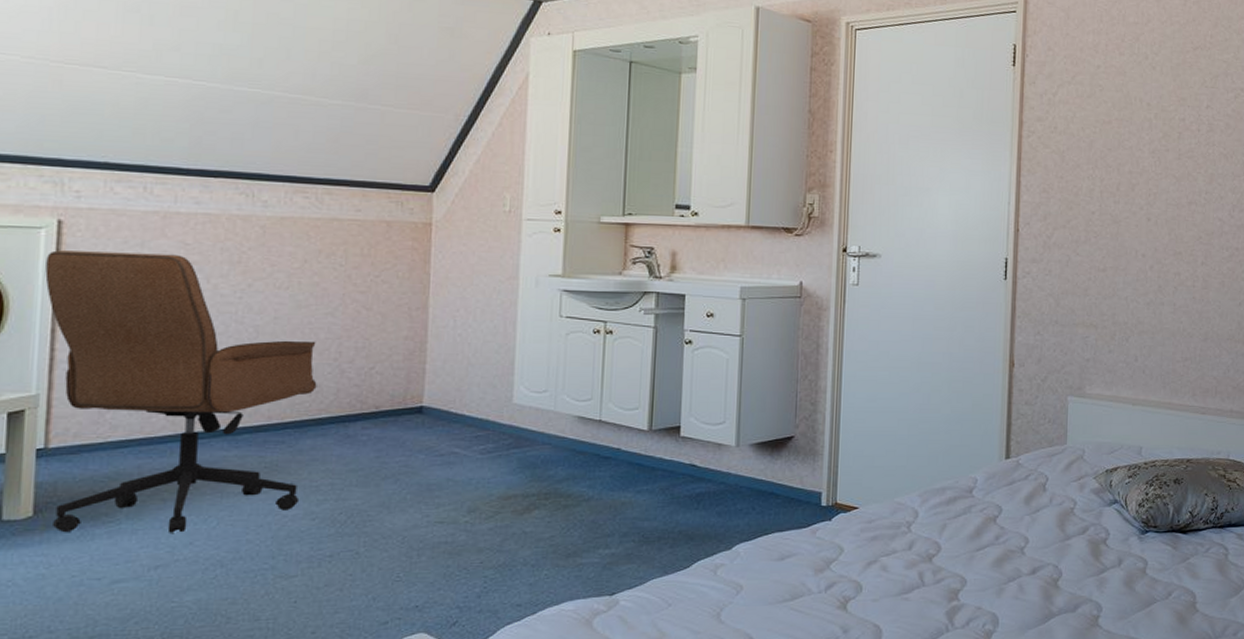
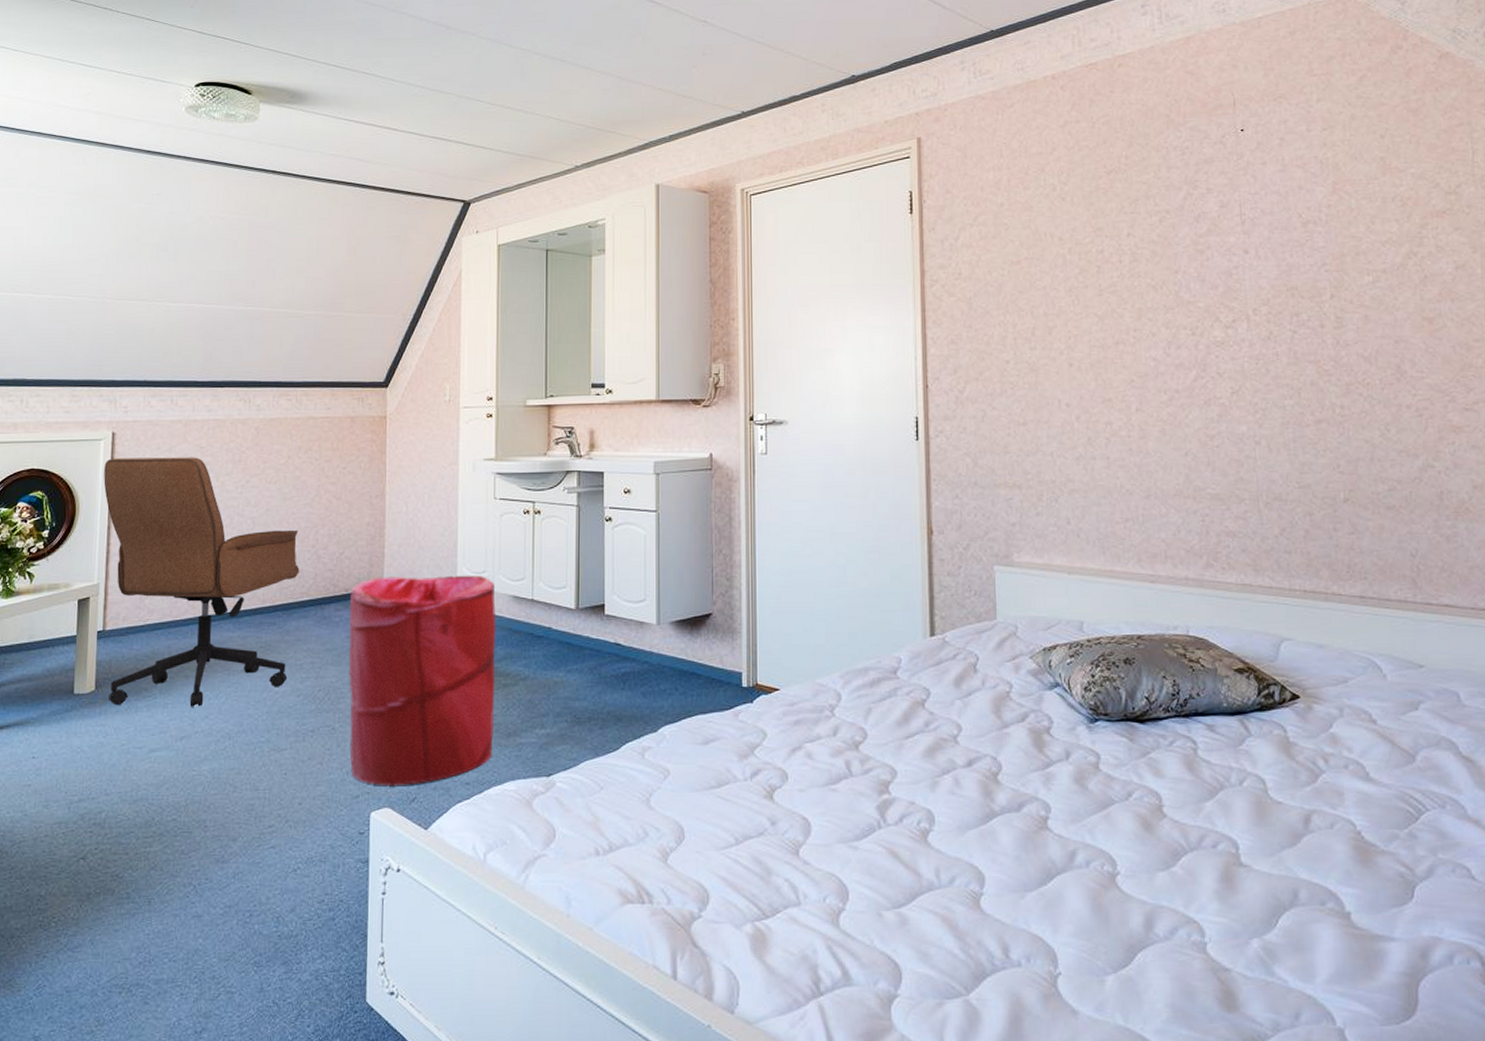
laundry hamper: none [378,394,558,610] -> present [348,575,496,785]

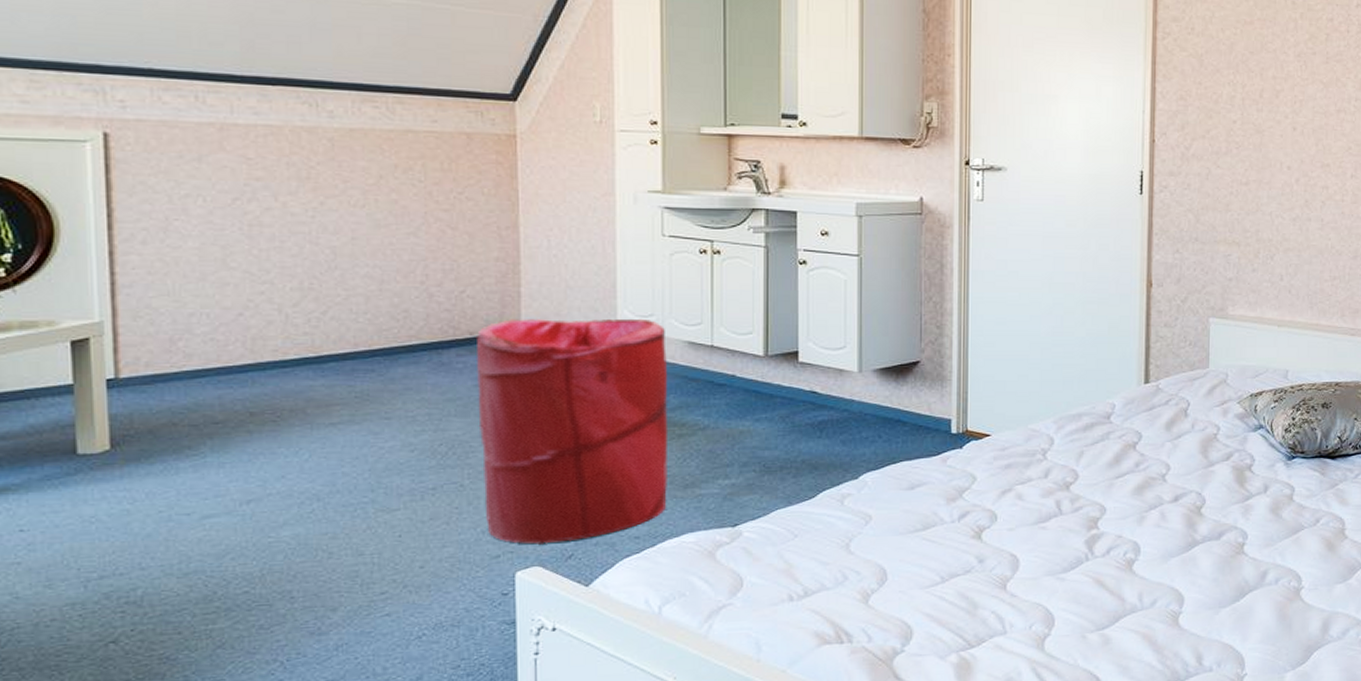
office chair: present [103,457,300,707] -> none [95,166,404,467]

